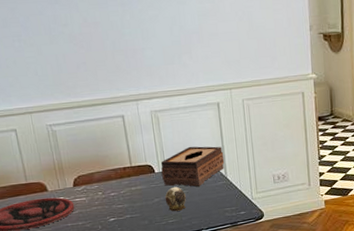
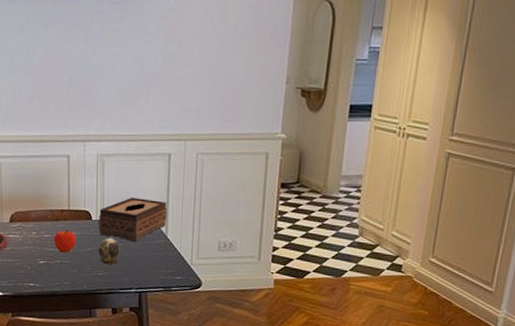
fruit: none [120,185,143,208] -> present [54,229,77,253]

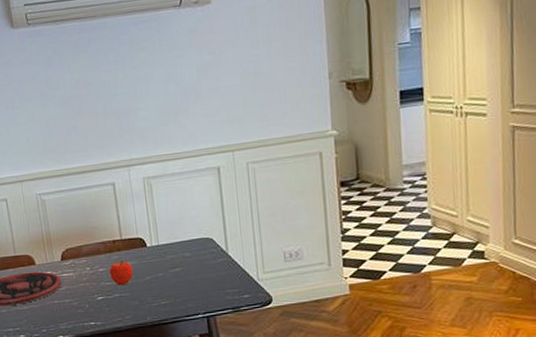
decorative egg: present [98,239,120,265] -> none [157,264,181,292]
tissue box: present [99,197,168,242] -> none [153,217,226,264]

